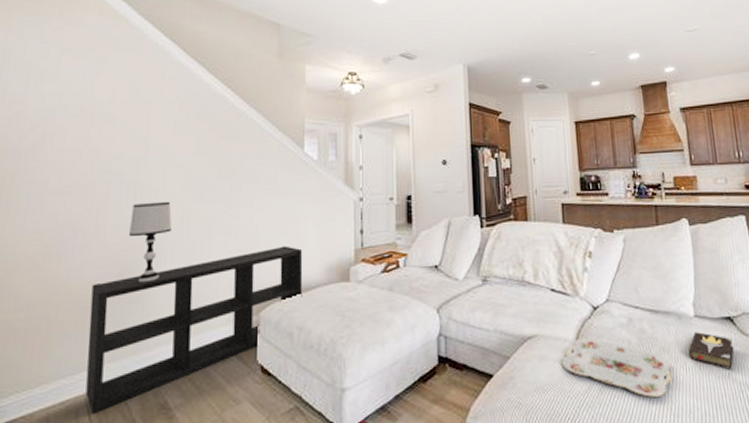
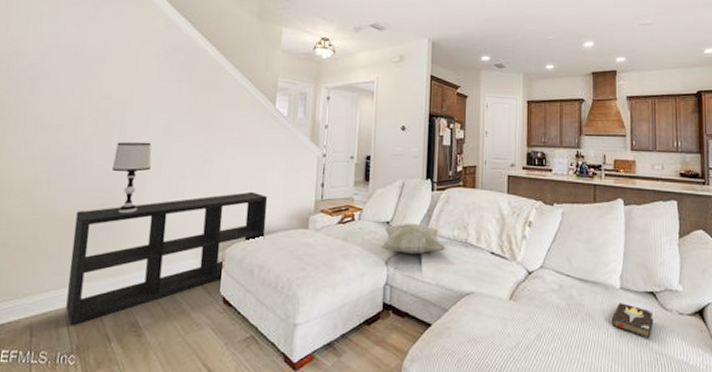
decorative pillow: none [432,264,501,300] -> present [382,223,445,255]
serving tray: present [562,337,672,397] -> none [495,298,594,357]

